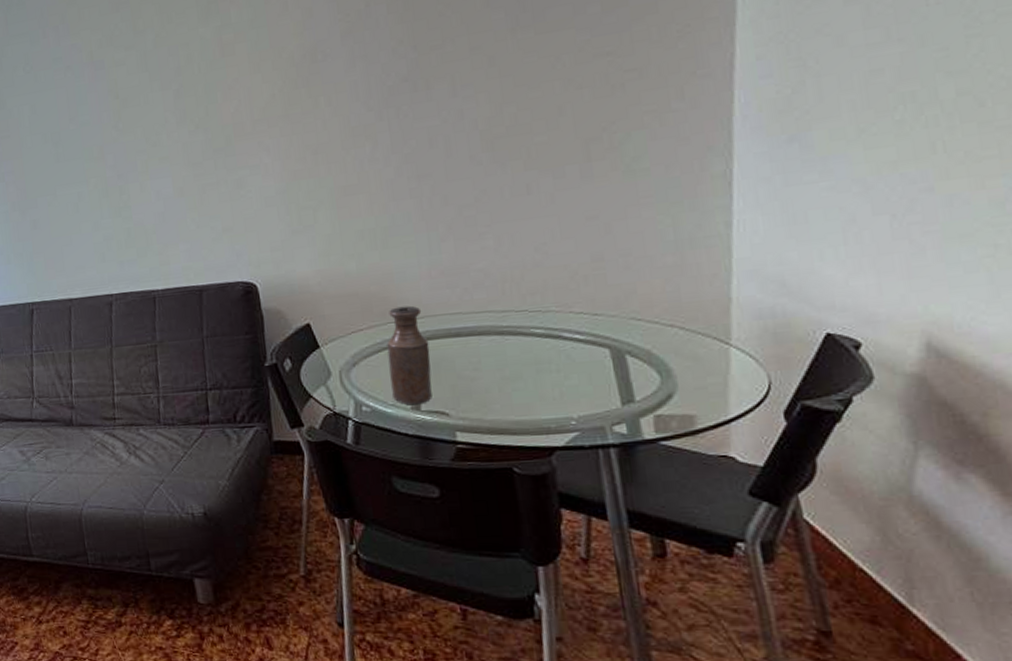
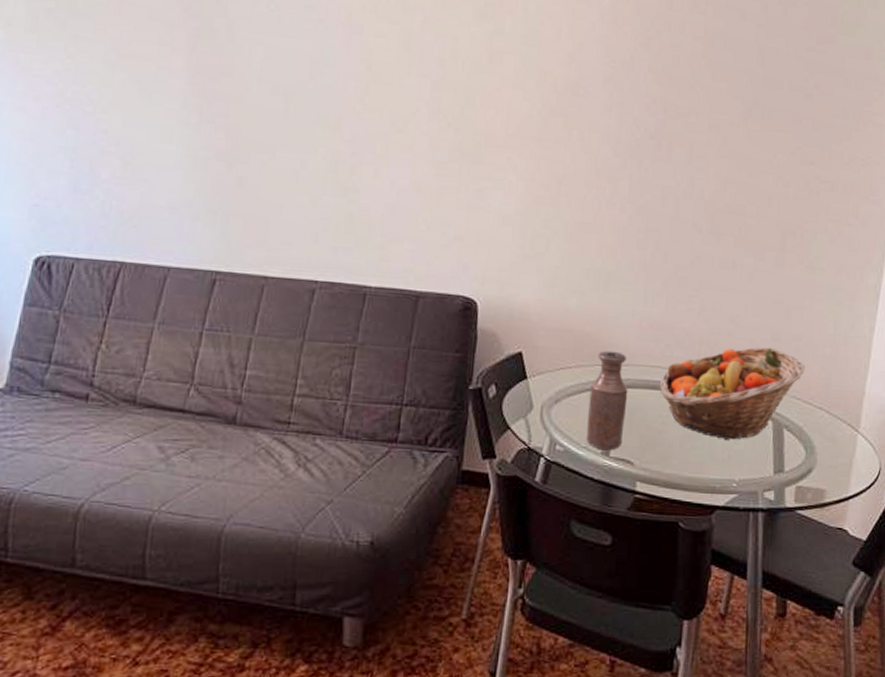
fruit basket: none [463,269,642,376] -> present [659,347,805,440]

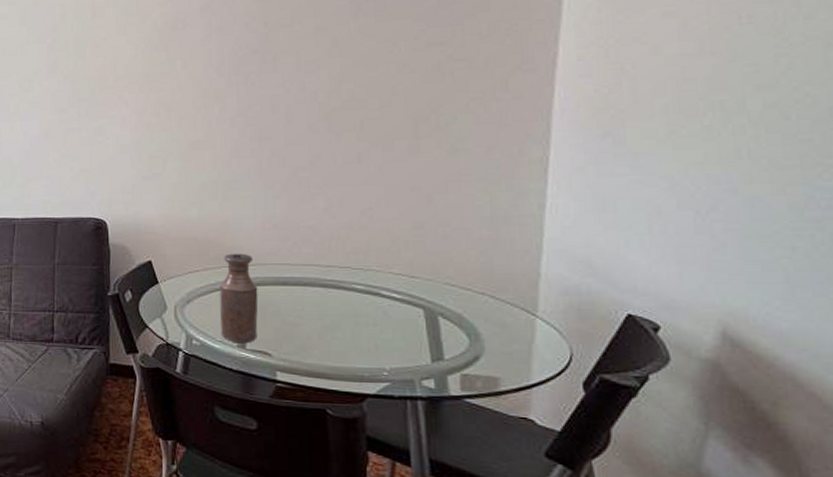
fruit basket: present [659,347,805,440] -> none [290,236,458,329]

